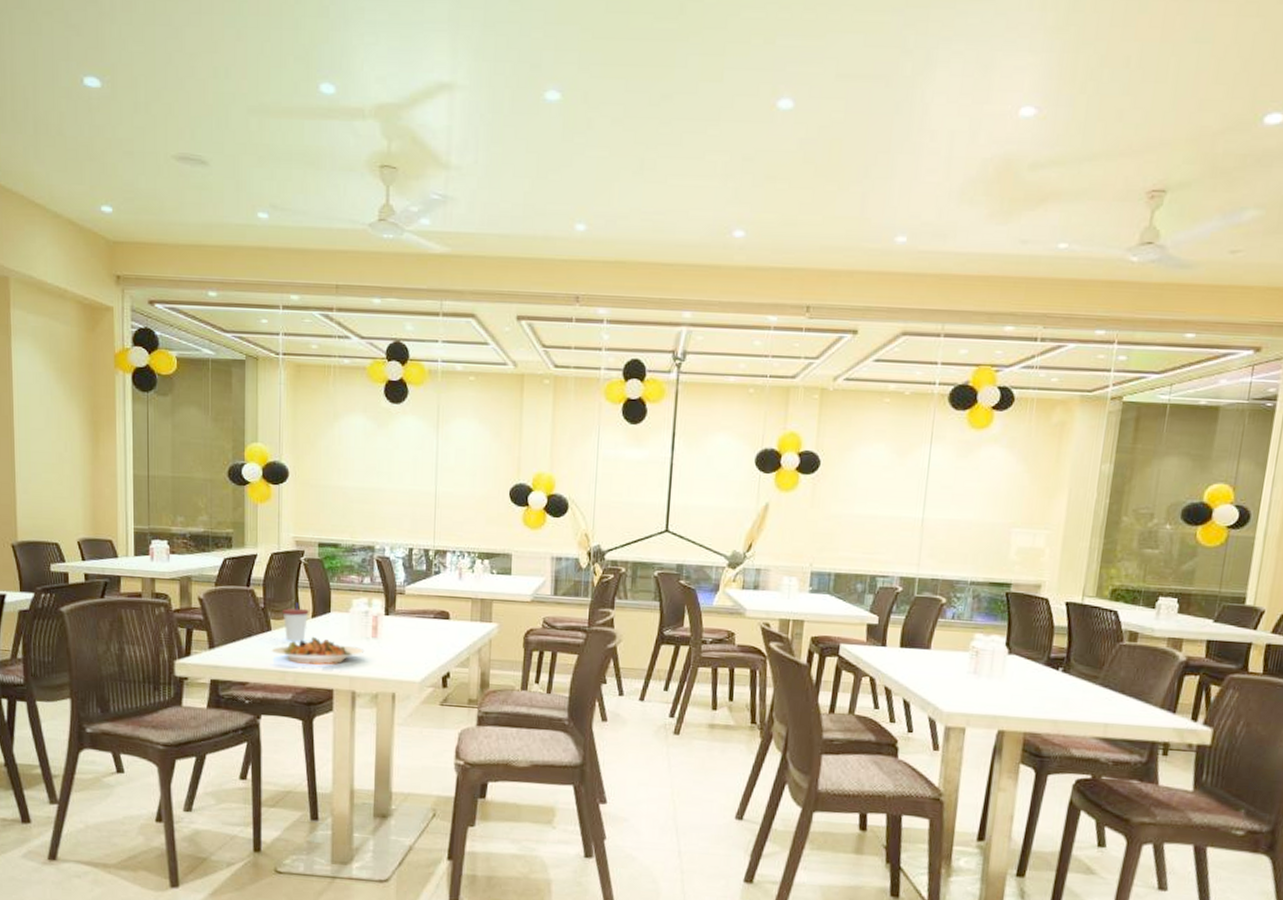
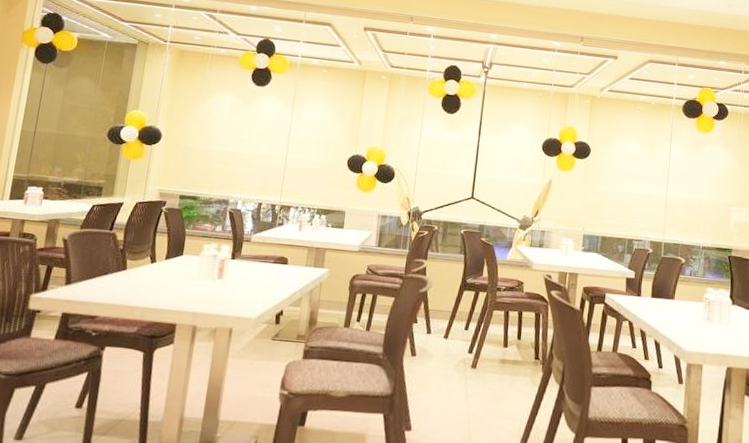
salad: present [271,636,365,664] -> none [124,276,209,301]
cup: present [282,602,309,642] -> none [139,245,164,281]

